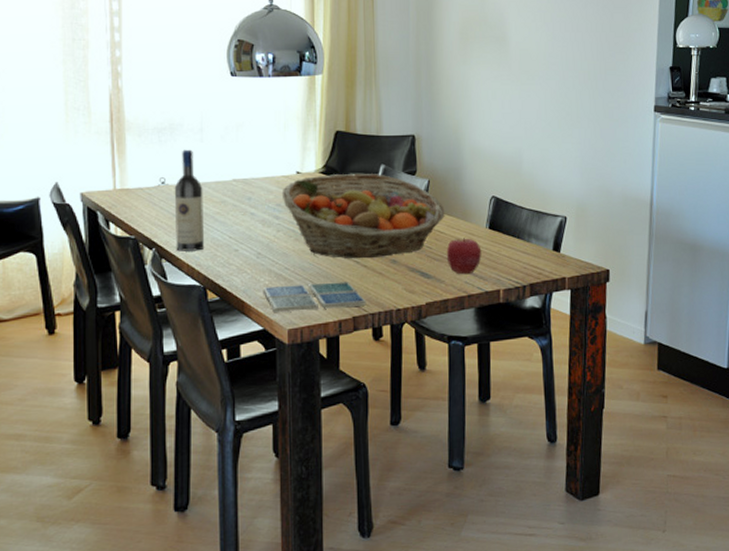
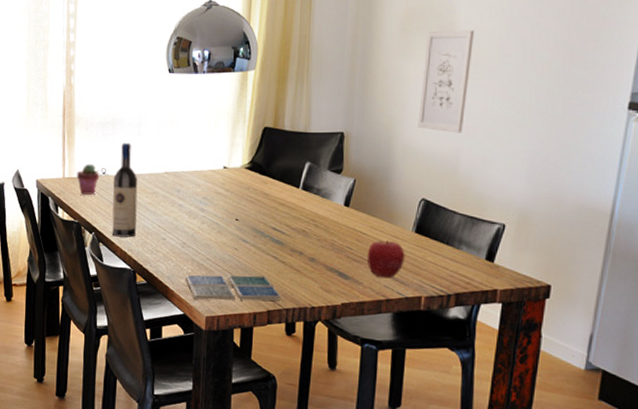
potted succulent: none [130,174,158,207] -> present [76,164,100,195]
fruit basket: present [281,173,445,259] -> none [208,169,369,255]
wall art: none [482,40,524,134] -> present [418,30,474,133]

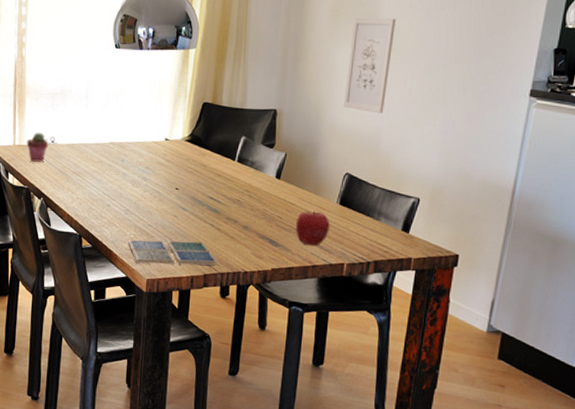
wine bottle: present [112,143,138,237] -> none [59,113,85,203]

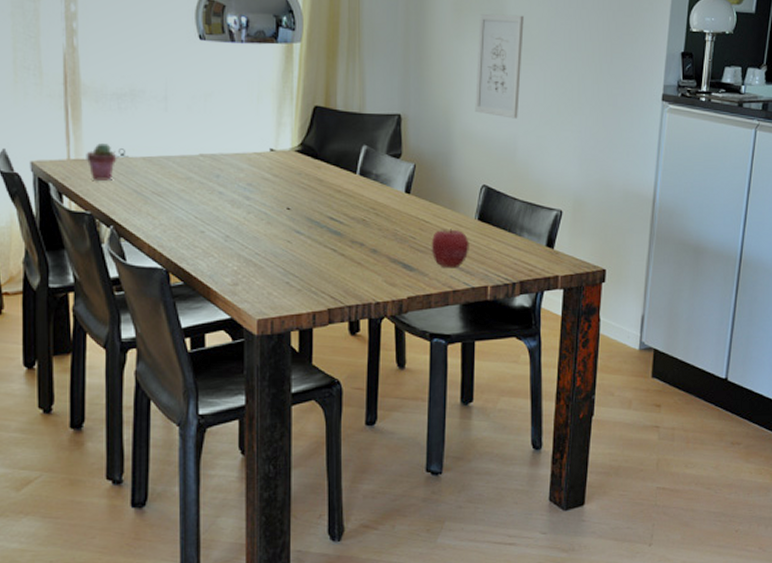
drink coaster: present [128,240,217,266] -> none [230,271,343,300]

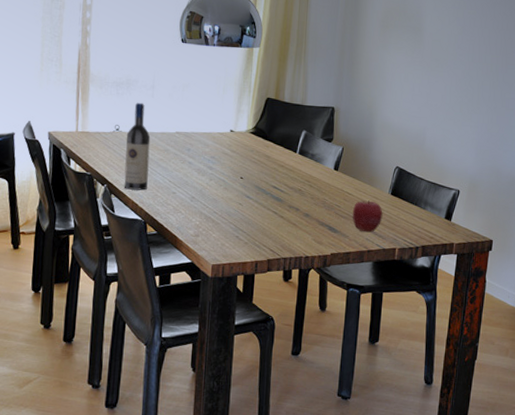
potted succulent: present [86,144,117,180] -> none [90,120,114,149]
wine bottle: none [134,119,167,231] -> present [124,102,151,190]
wall art: present [475,13,524,119] -> none [393,29,437,115]

